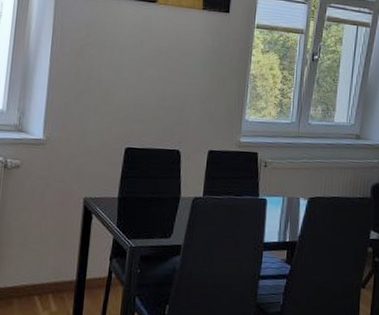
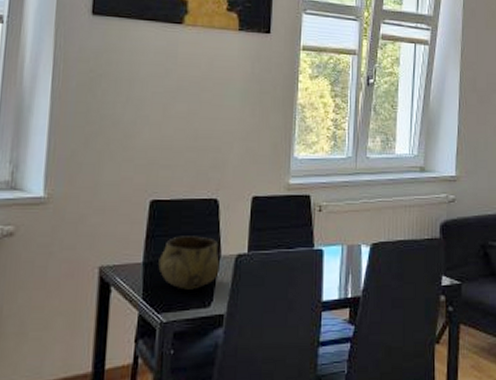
decorative bowl: none [130,178,180,223] -> present [158,236,220,290]

